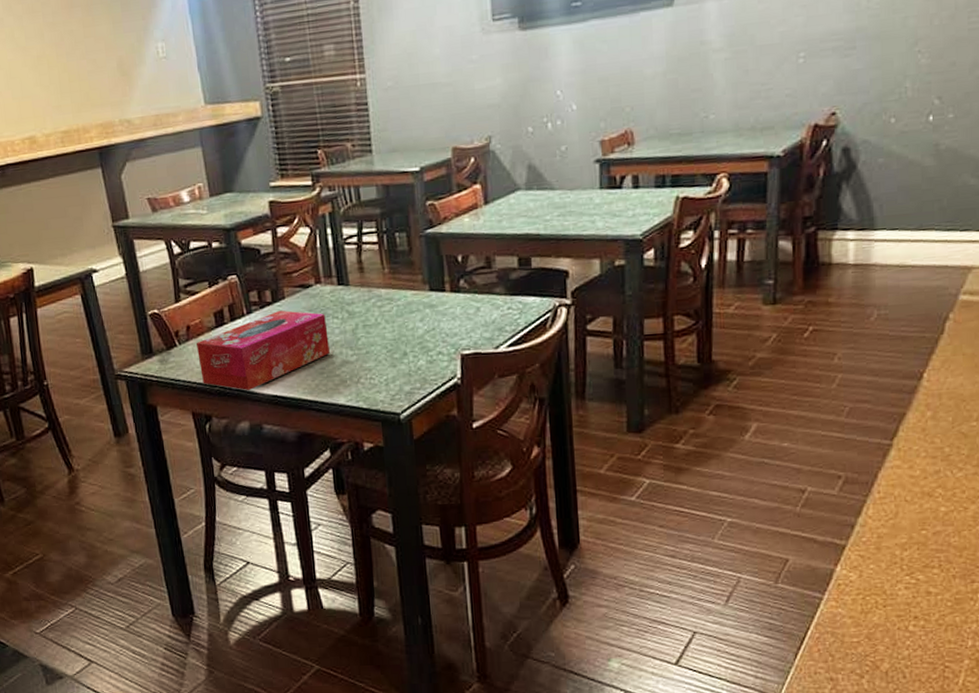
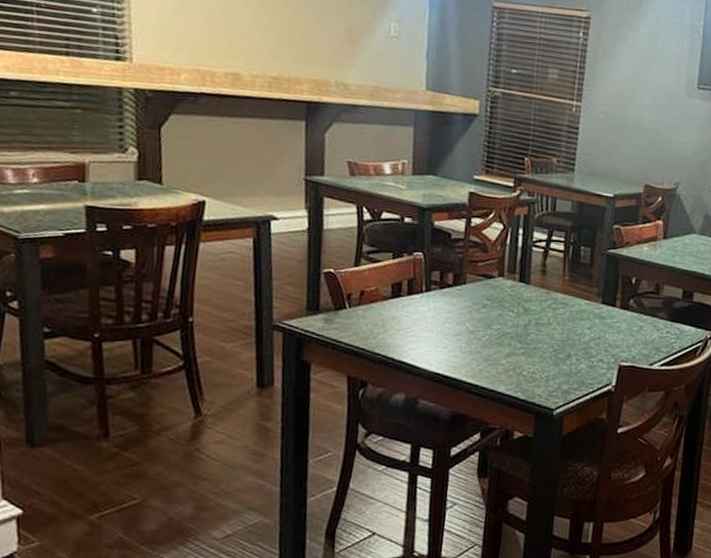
tissue box: present [197,310,330,391] -> none [365,293,502,365]

